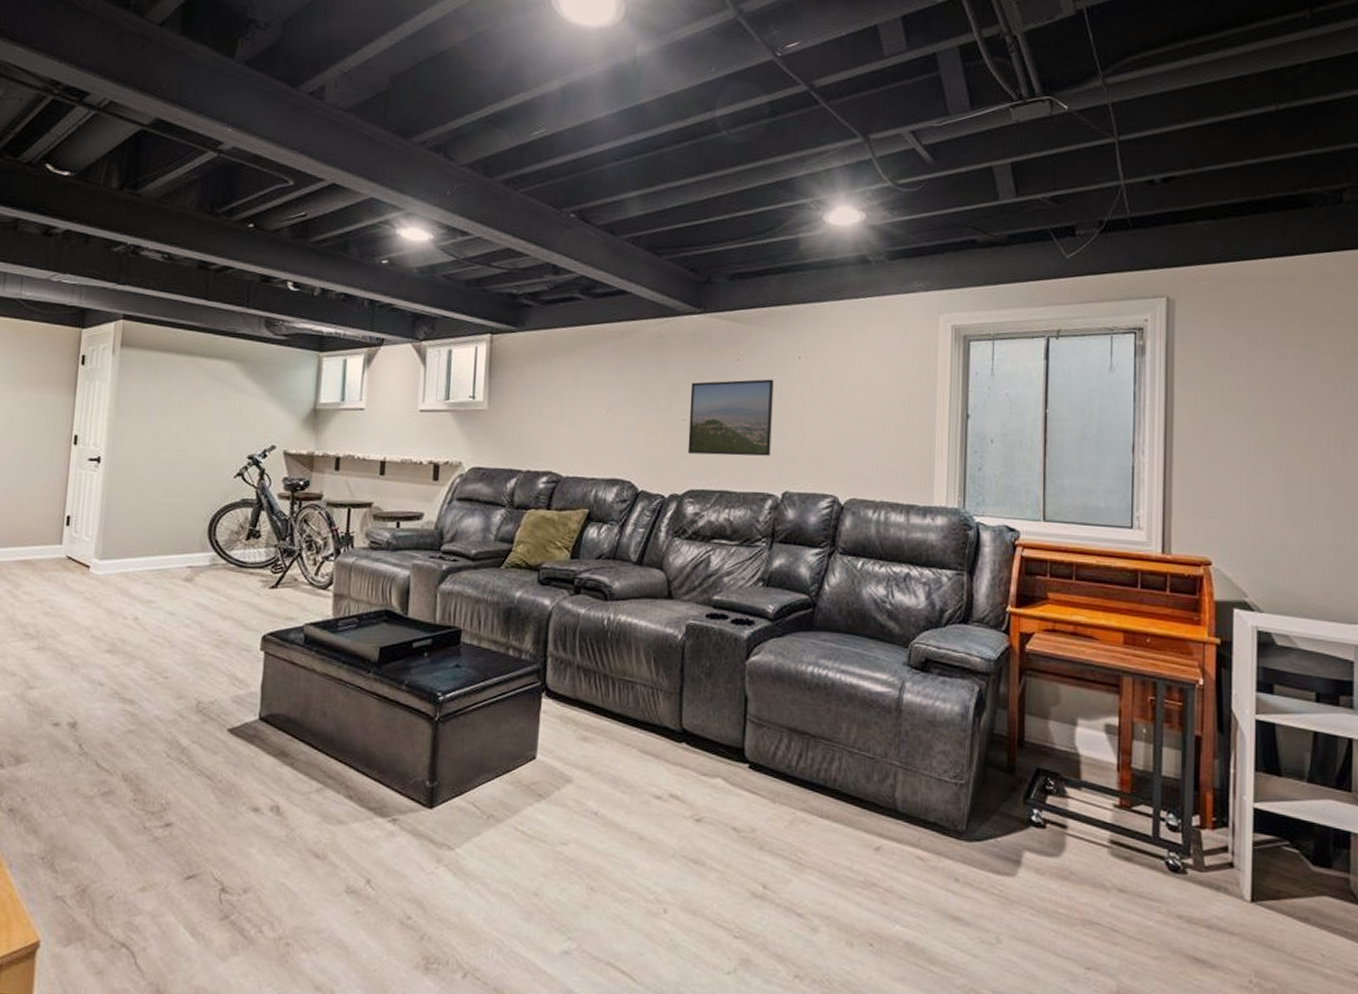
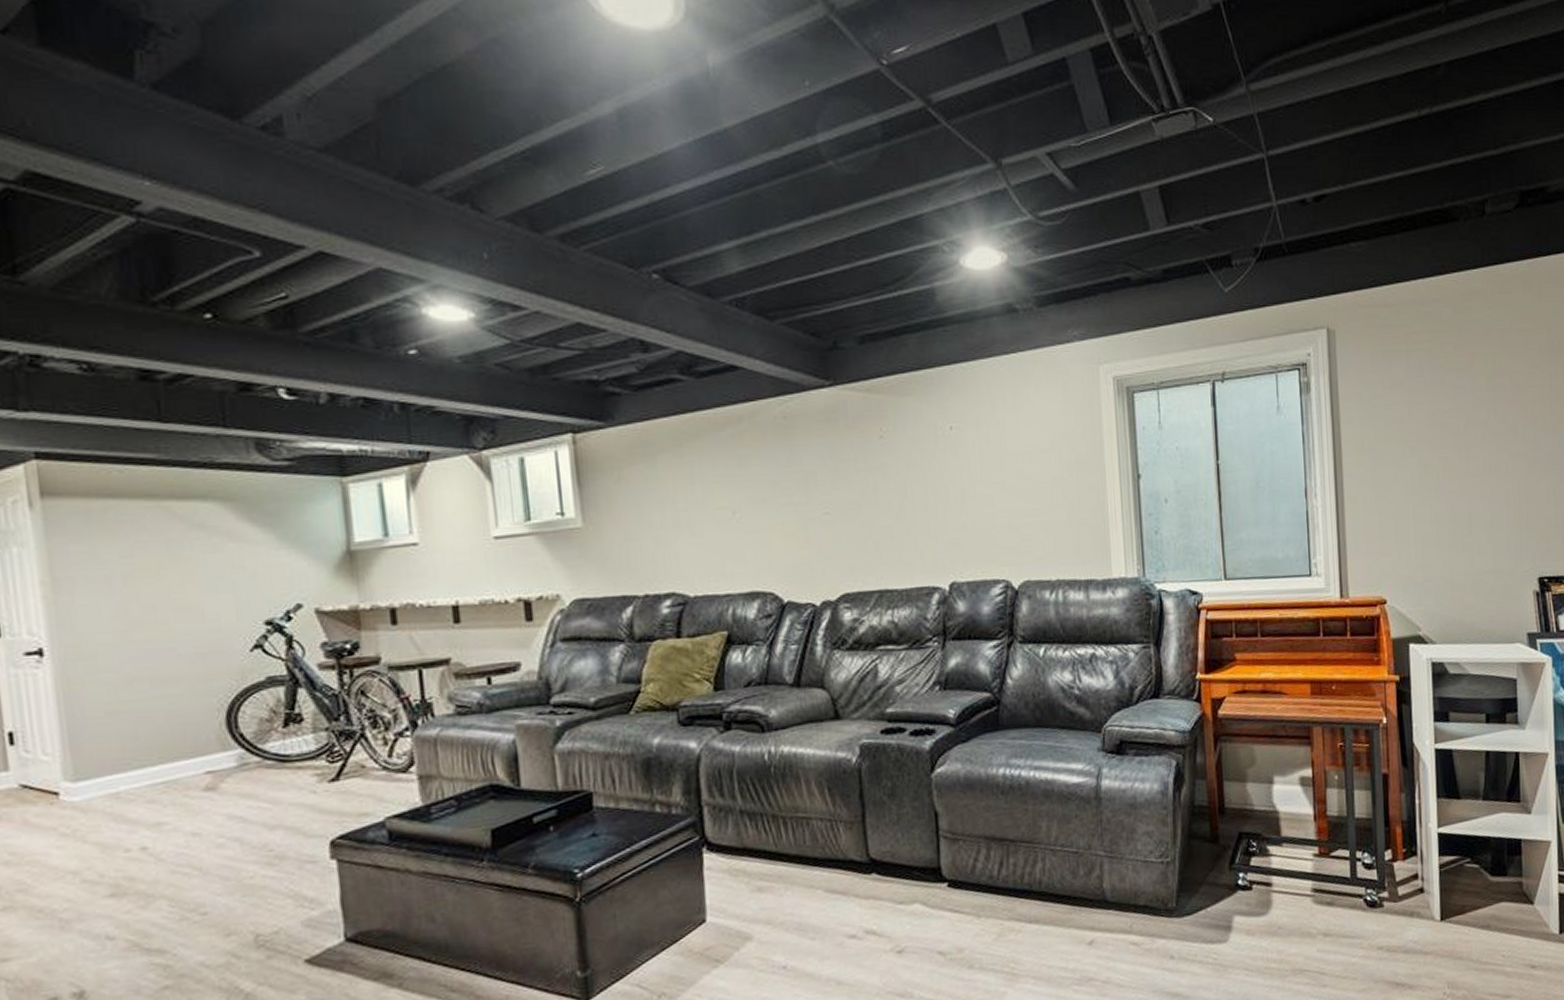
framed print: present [687,379,774,456] -> none [830,456,931,552]

